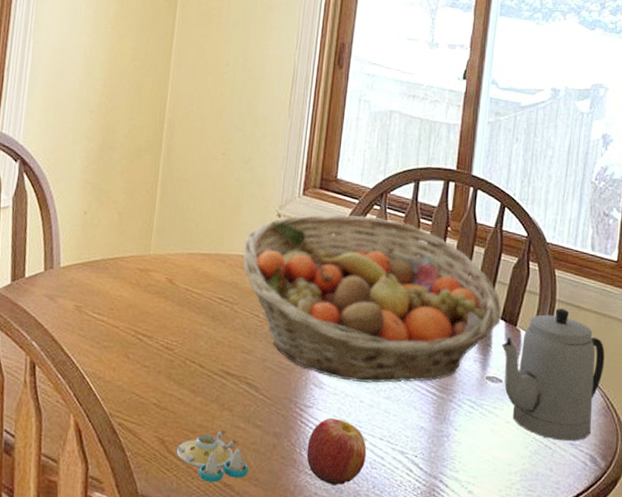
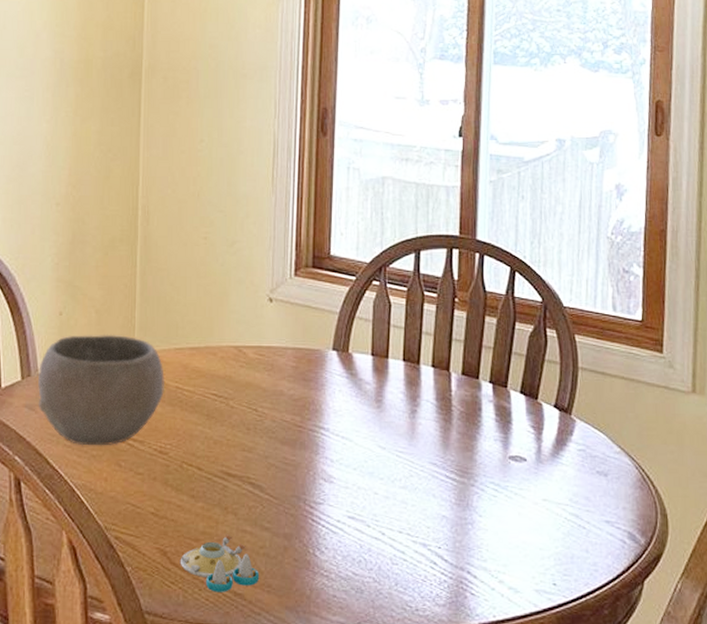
bowl: none [57,234,176,338] -> present [37,334,164,446]
fruit basket: present [243,213,501,384] -> none [234,293,520,474]
apple: present [306,417,367,486] -> none [321,513,386,585]
teapot: present [502,308,605,441] -> none [523,377,636,519]

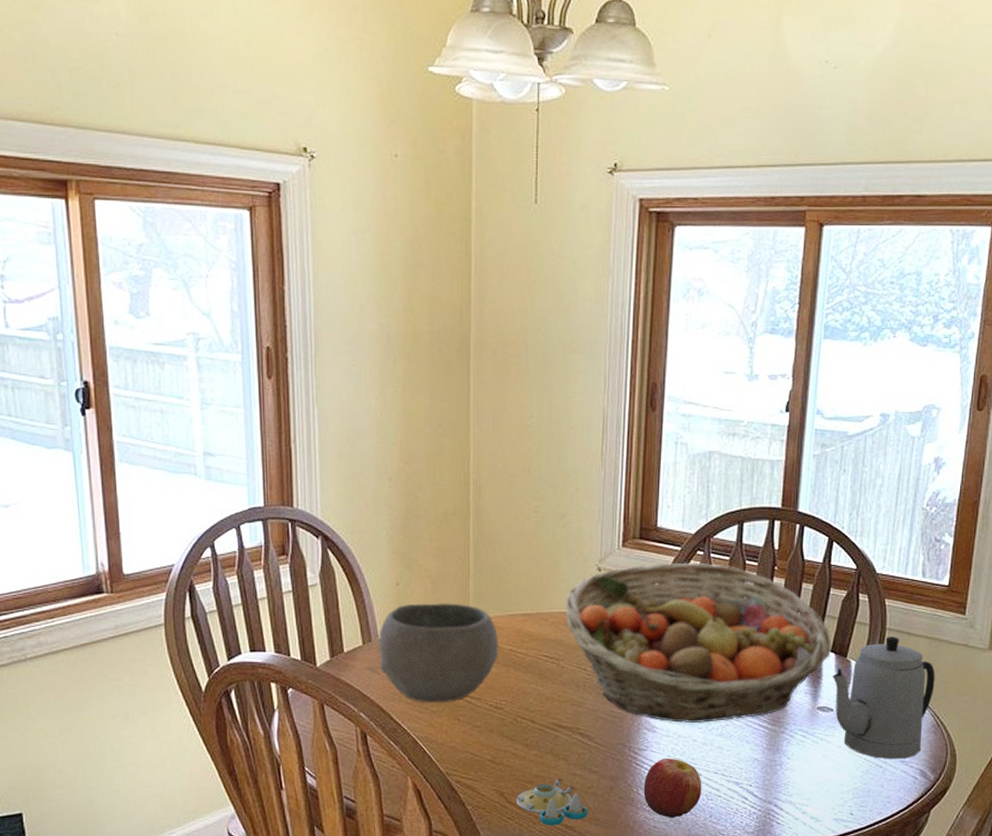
fruit basket: none [234,293,520,474] -> present [565,562,831,724]
apple: none [321,513,386,585] -> present [644,758,702,818]
teapot: none [523,377,636,519] -> present [832,637,935,760]

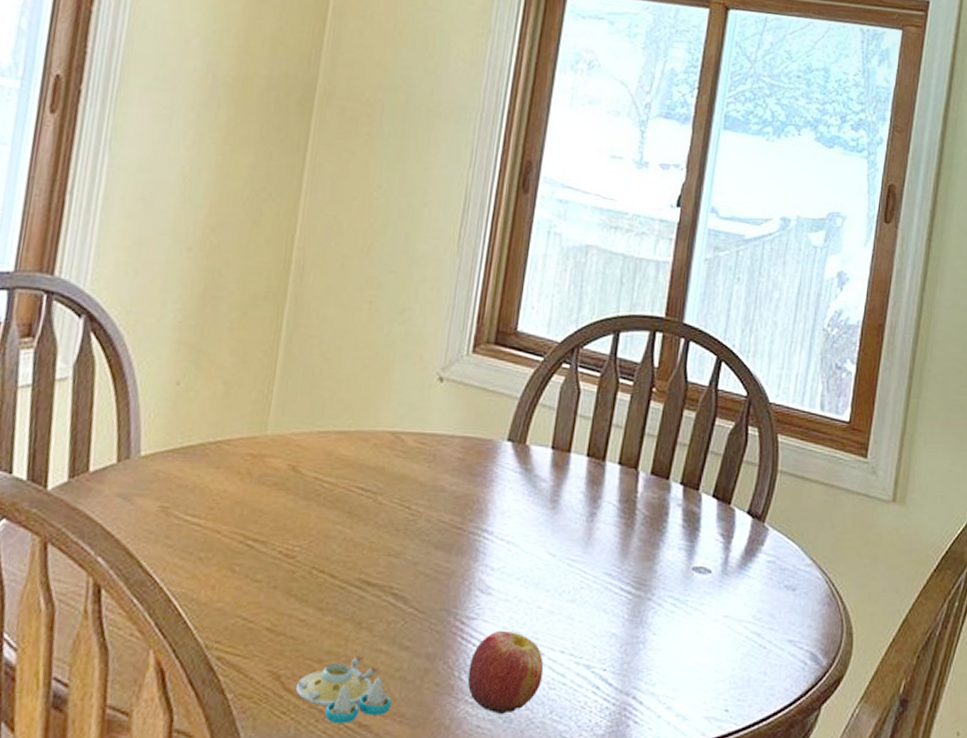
bowl: present [378,602,499,703] -> none [135,410,302,547]
fruit basket: present [565,562,831,724] -> none [392,375,714,585]
teapot: present [832,637,935,760] -> none [712,481,832,638]

